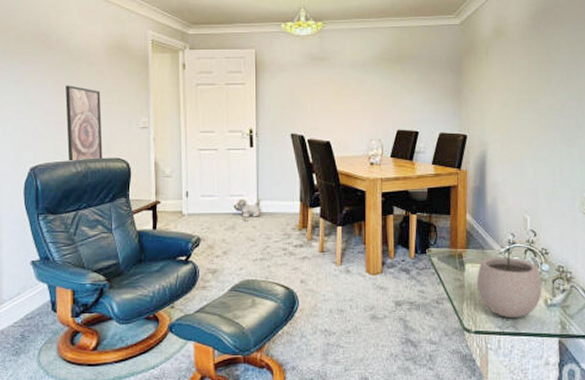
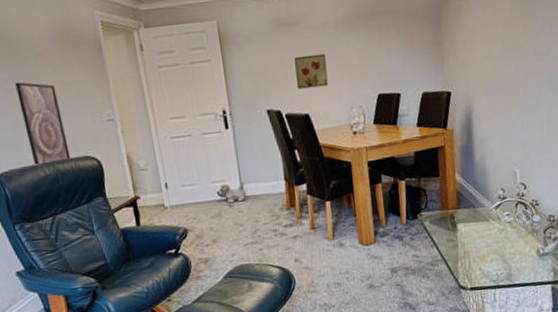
wall art: none [322,88,351,118] -> present [294,53,329,90]
plant pot: present [476,241,542,319] -> none [469,196,534,272]

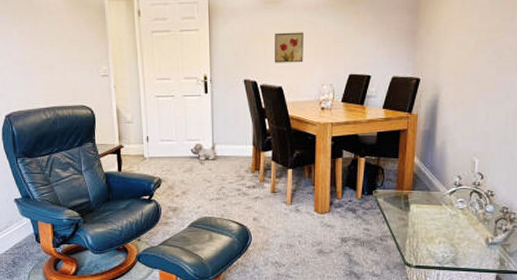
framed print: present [15,82,70,164] -> none [30,35,69,108]

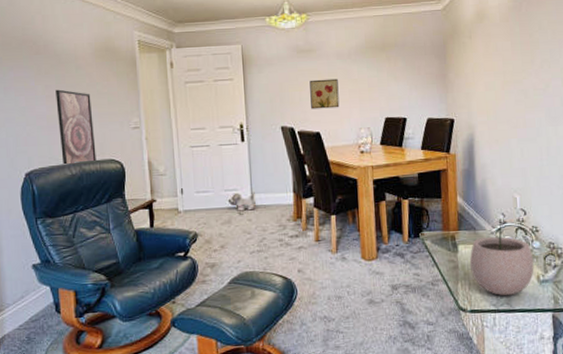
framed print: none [30,35,69,108] -> present [56,89,96,164]
plant pot: none [419,183,485,255] -> present [469,221,534,296]

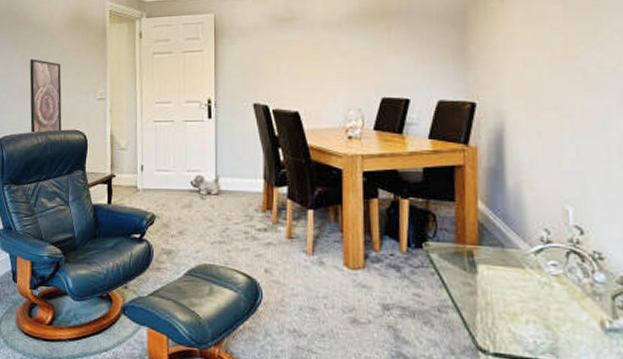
wall art: present [310,78,340,109] -> none [289,51,324,85]
plant pot: present [469,221,534,296] -> none [493,239,596,343]

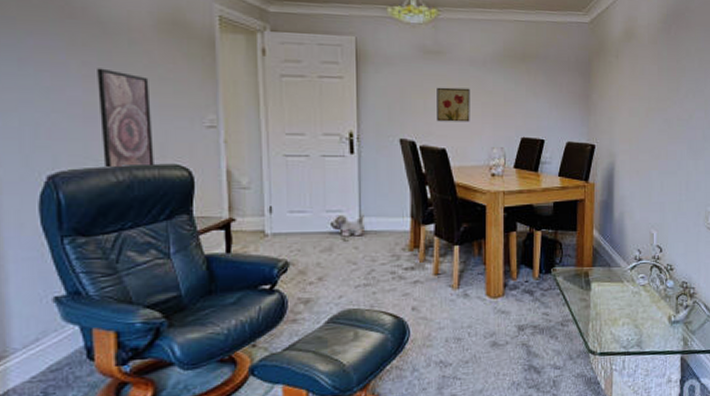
wall art: none [289,51,324,85] -> present [437,87,470,122]

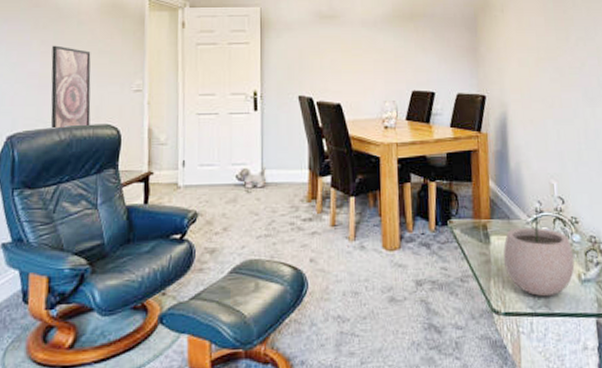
wall art: present [437,87,470,122] -> none [332,47,363,79]
plant pot: none [602,257,666,338] -> present [503,209,575,297]

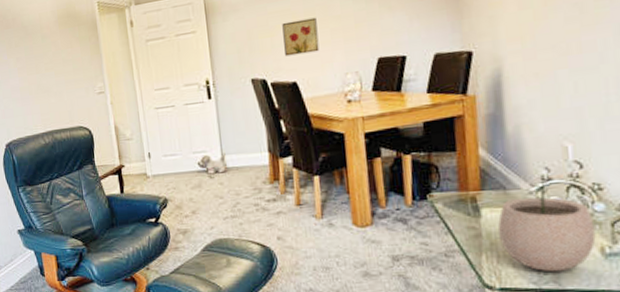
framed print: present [50,45,91,127] -> none [25,60,66,133]
wall art: none [332,47,363,79] -> present [282,17,320,57]

